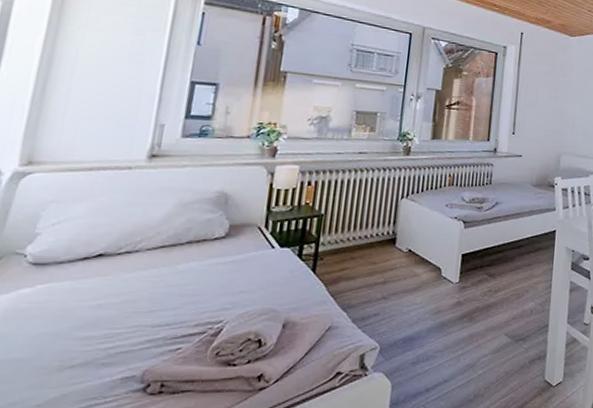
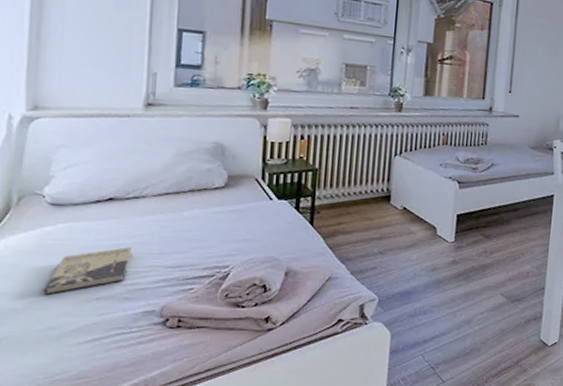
book: none [9,305,119,366] -> present [43,246,133,295]

